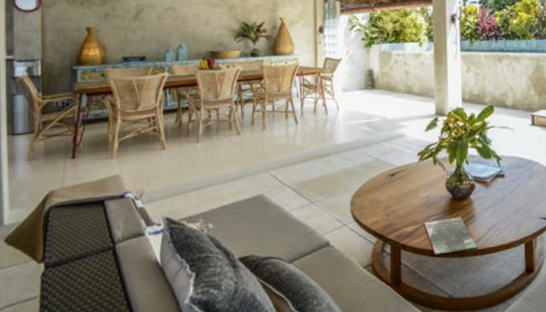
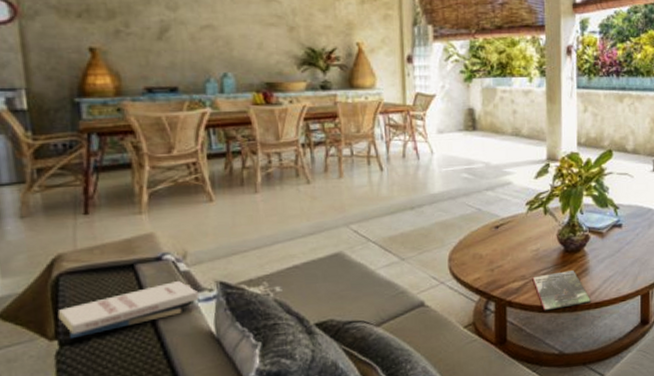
books: none [46,215,150,262] -> present [57,280,199,339]

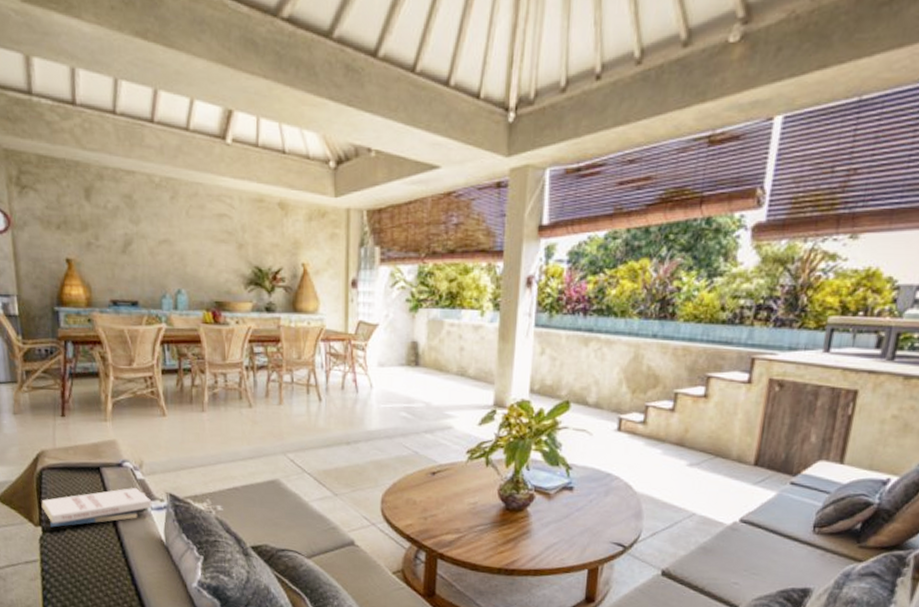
magazine: present [532,270,591,311] -> none [467,530,530,570]

